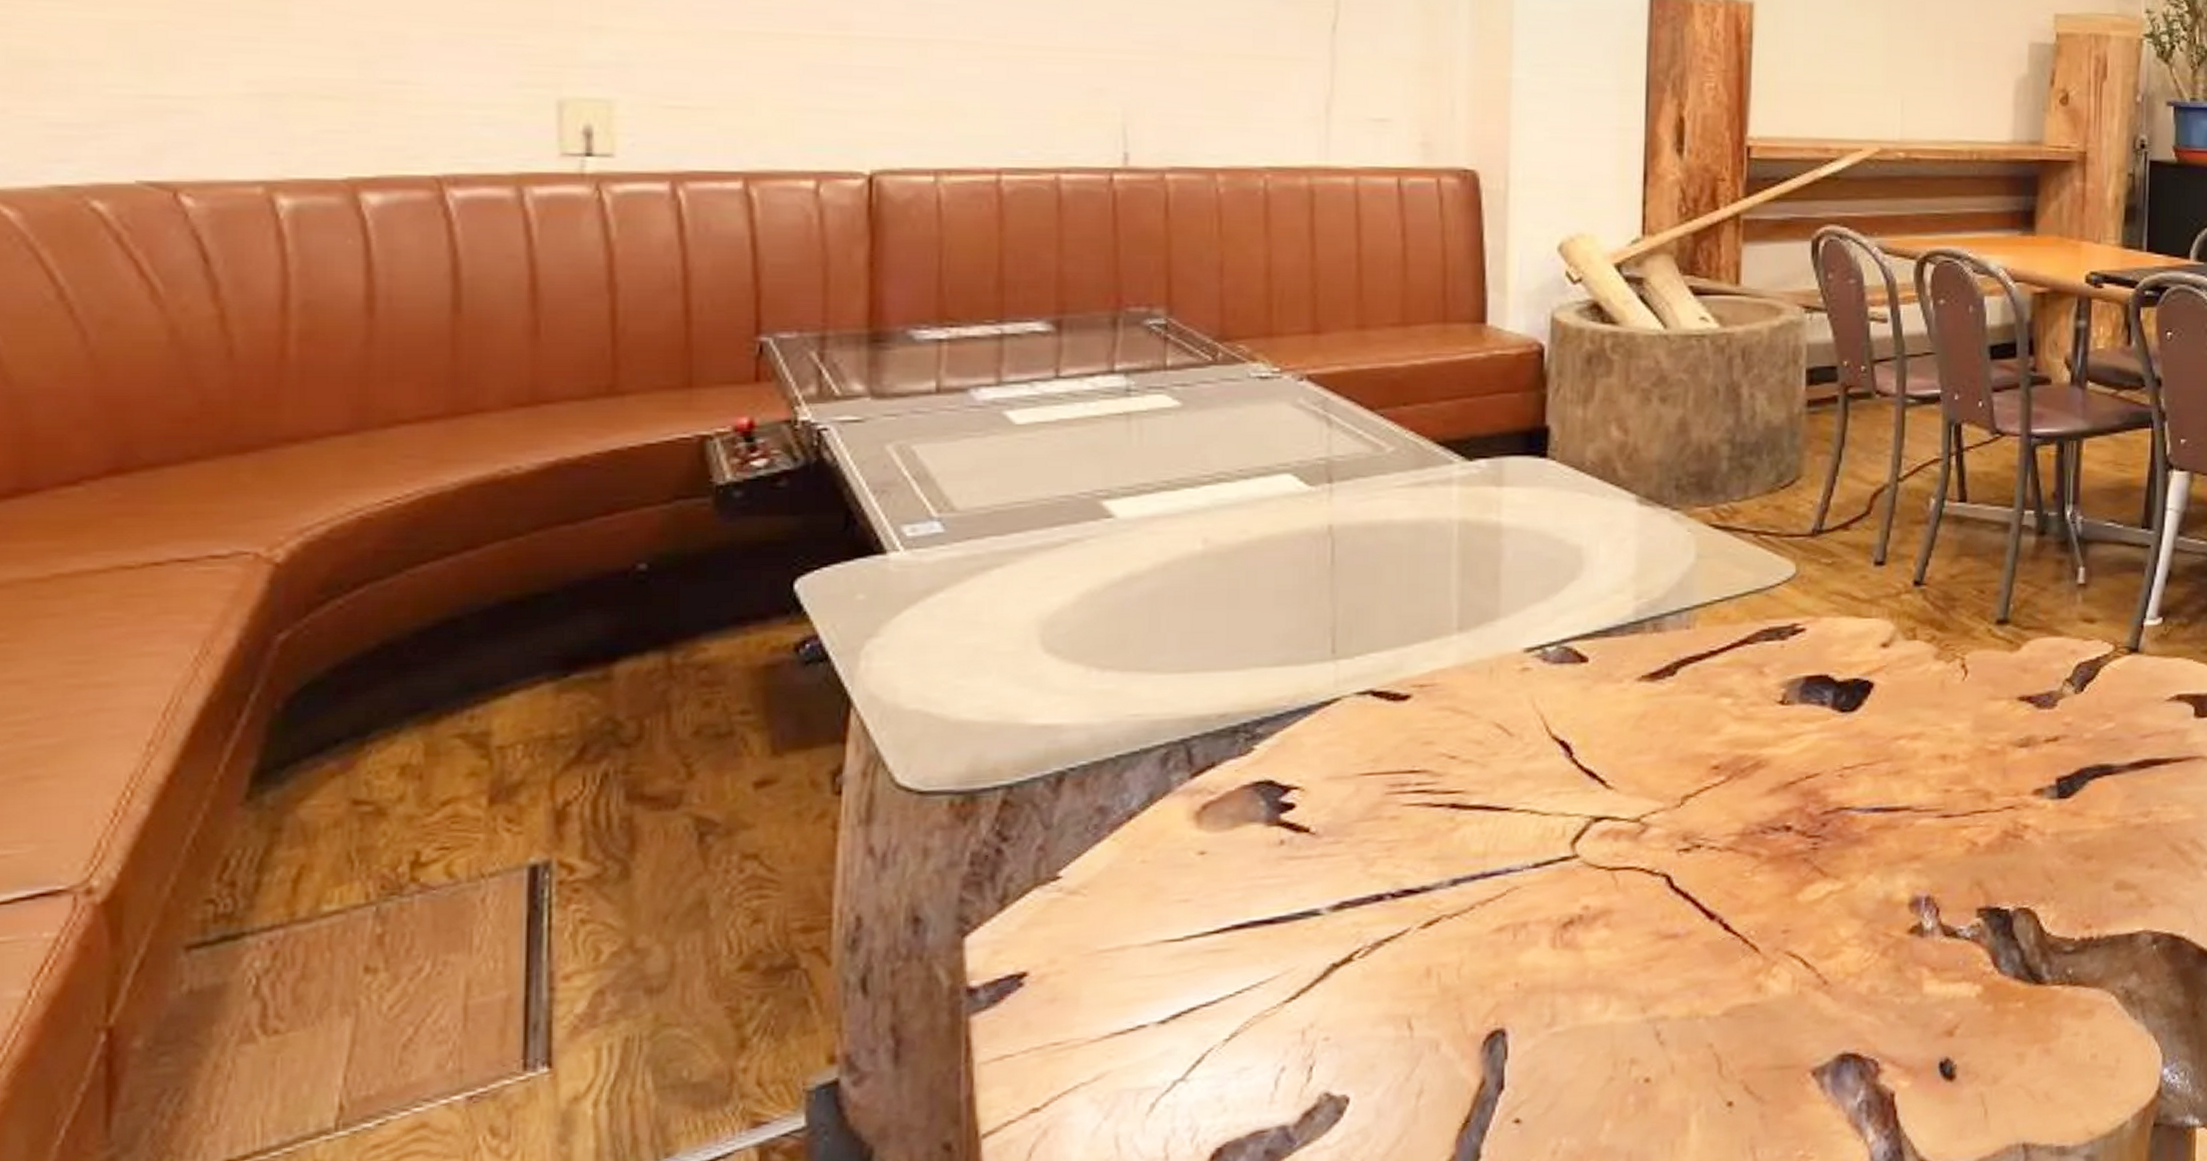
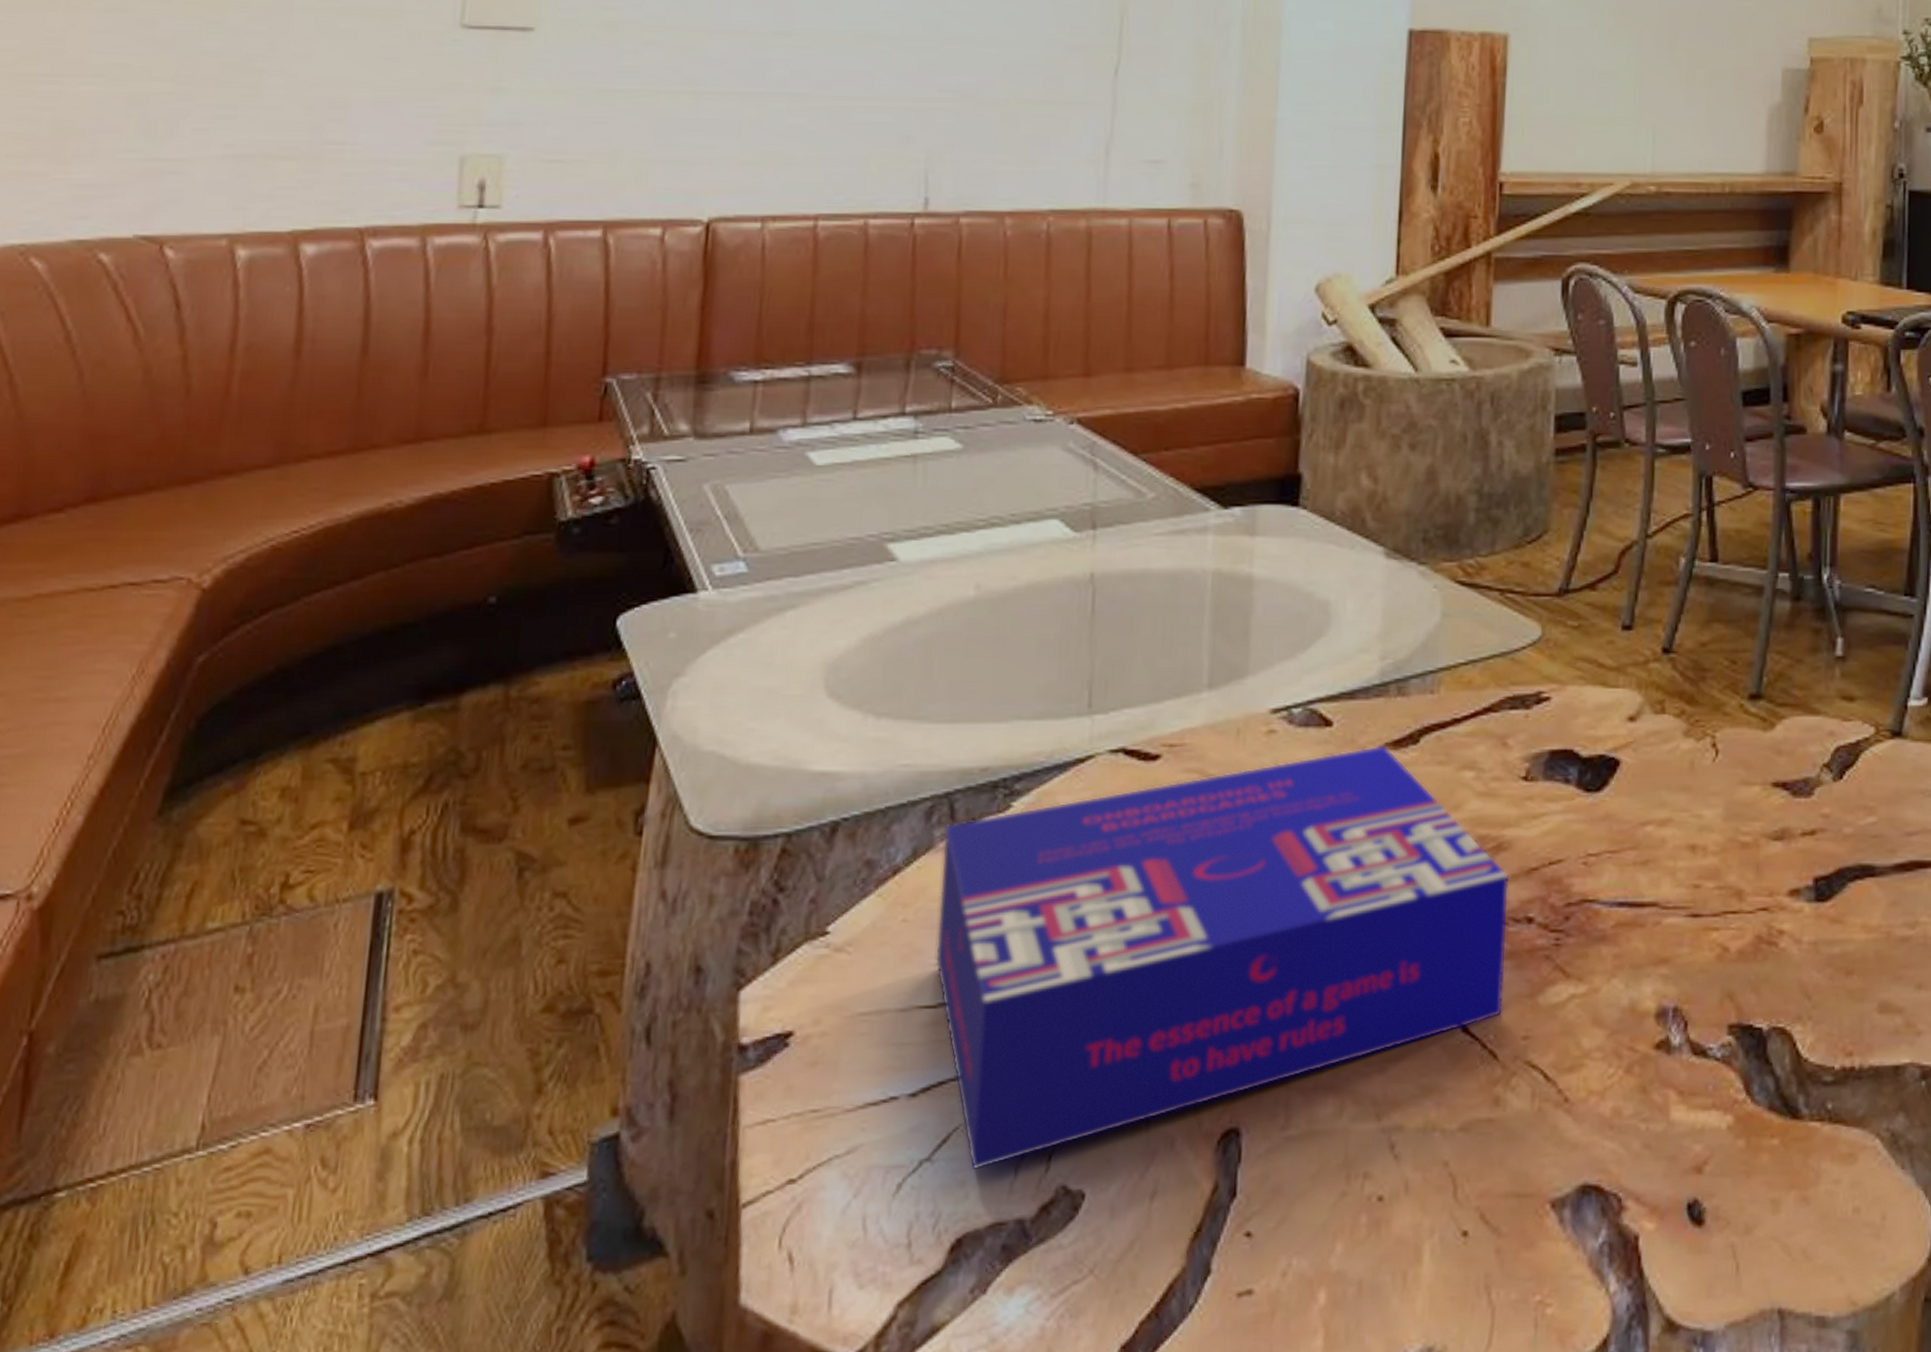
board game: none [1178,678,1768,1086] -> present [934,745,1510,1170]

